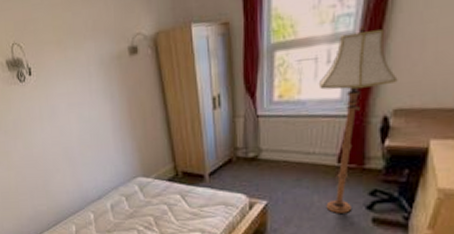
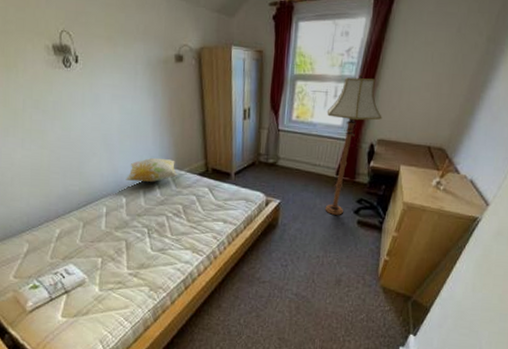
decorative pillow: none [91,166,144,195] -> present [125,157,177,182]

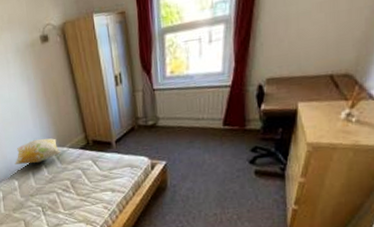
floor lamp: present [325,73,382,215] -> none [203,10,268,169]

